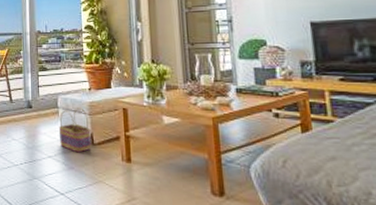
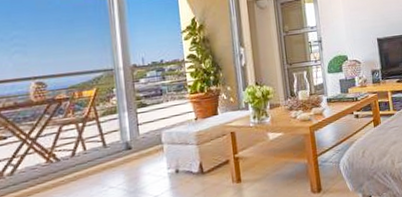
basket: present [58,108,91,153] -> none [164,139,201,186]

